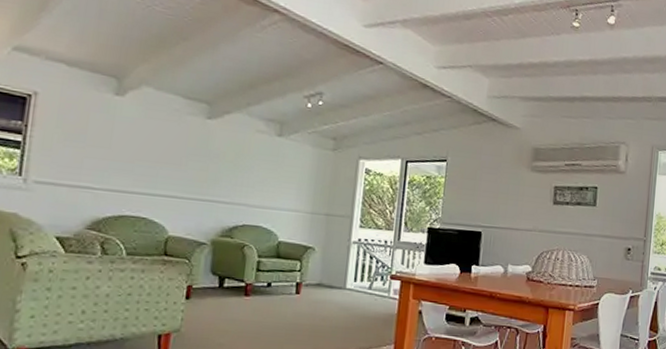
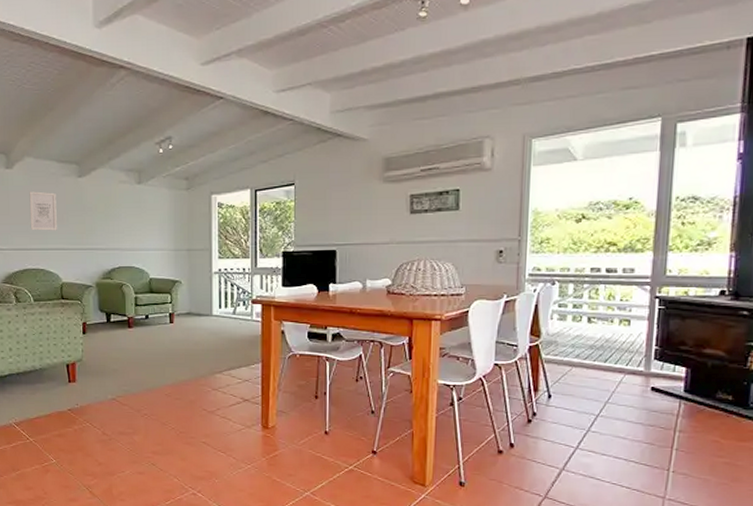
wall art: none [136,125,176,175] -> present [29,191,57,231]

